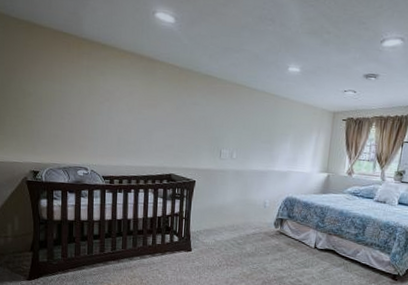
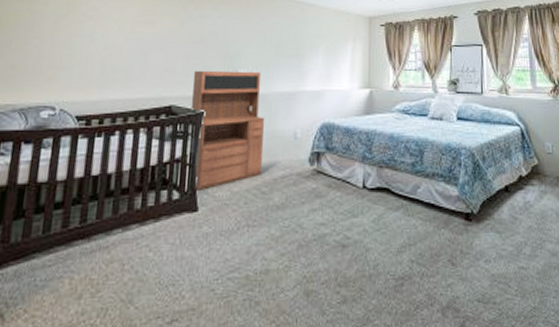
shelving unit: none [186,147,241,237] -> present [191,70,264,190]

